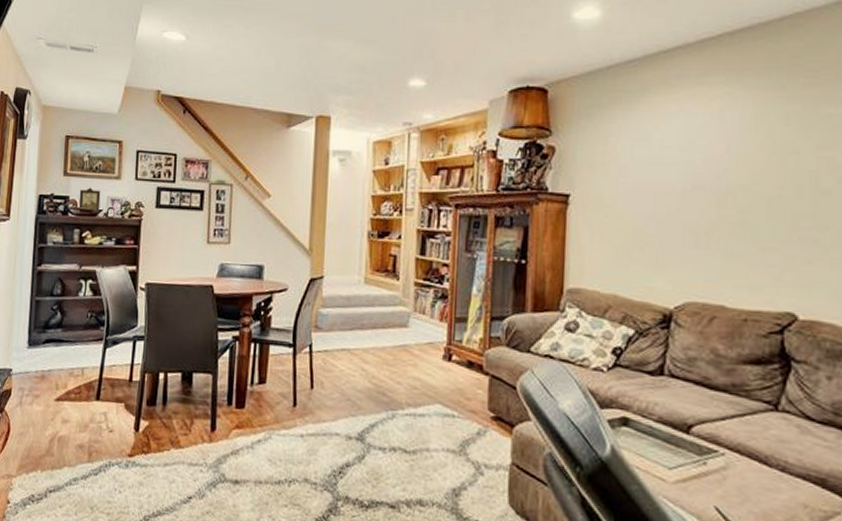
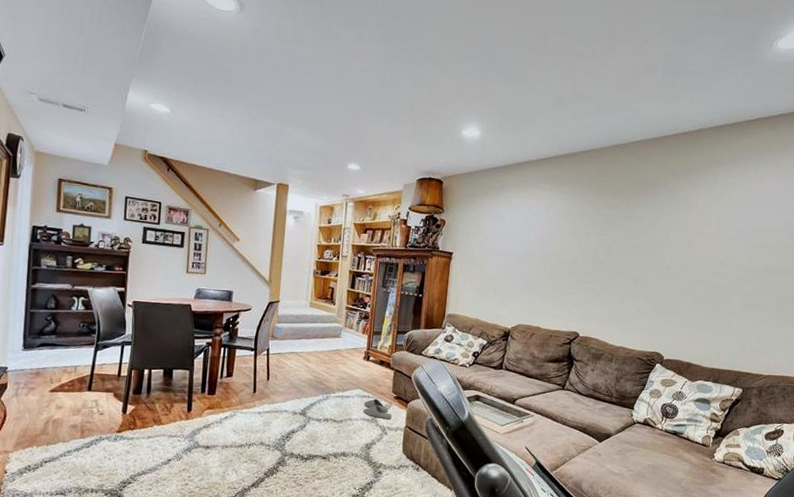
slippers: none [447,419,489,452] -> present [364,398,392,419]

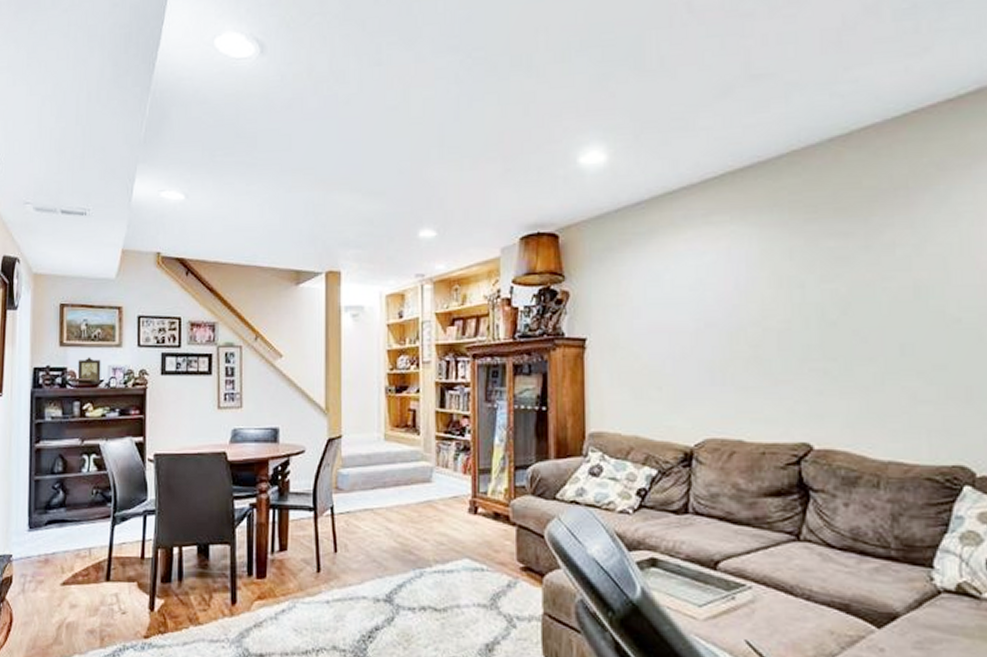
slippers: present [364,398,392,419] -> none [477,572,520,603]

